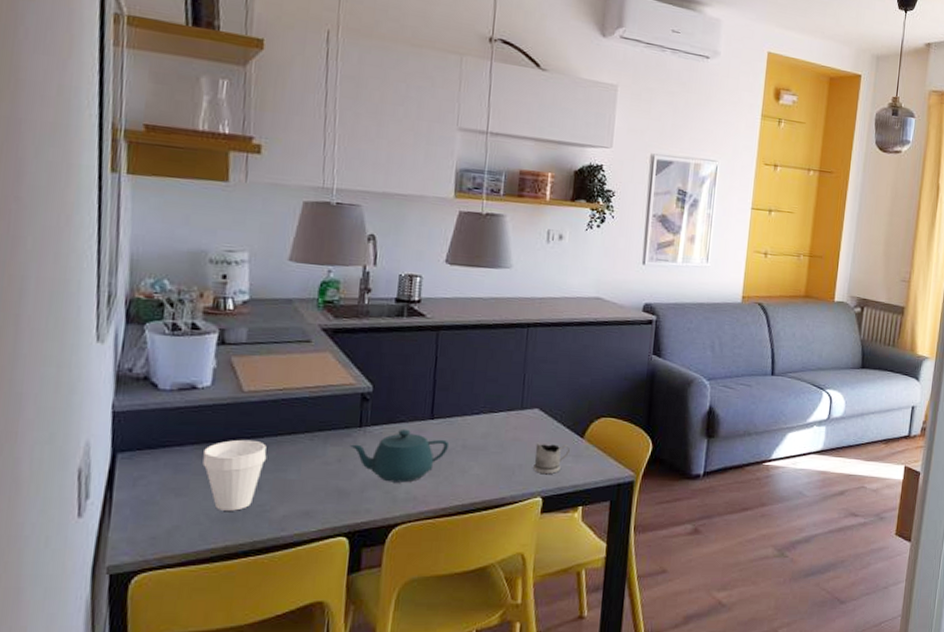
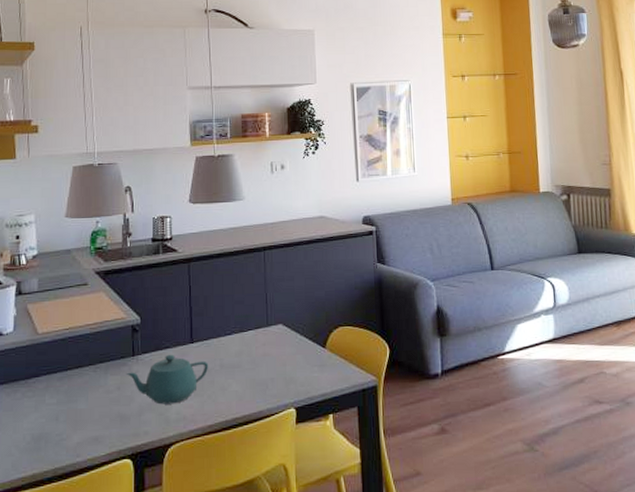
cup: present [202,439,267,511] -> none [11,375,61,442]
tea glass holder: present [533,442,570,474] -> none [284,356,314,385]

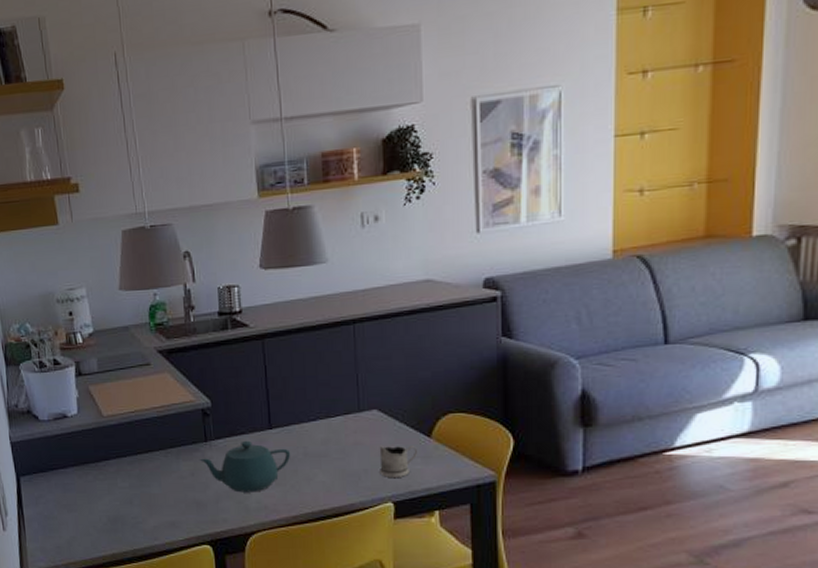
tea glass holder: none [284,356,314,385] -> present [379,445,417,477]

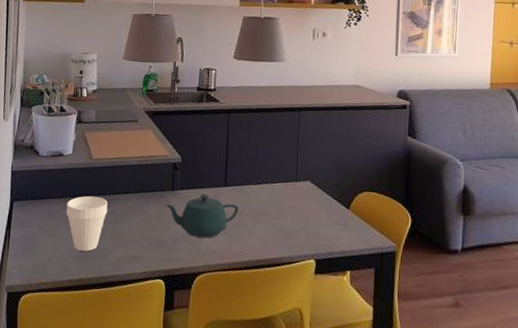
cup: none [82,459,132,523] -> present [66,196,108,252]
tea glass holder: present [379,445,417,477] -> none [307,211,338,239]

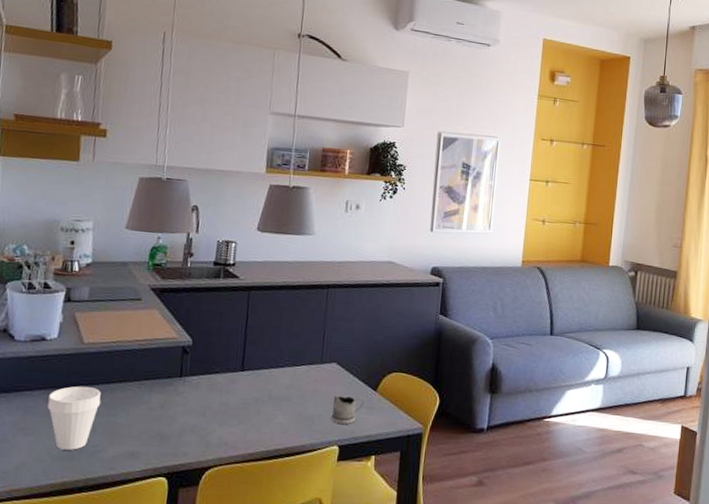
teapot: present [165,193,239,238] -> none [171,379,257,429]
tea glass holder: none [307,211,338,239] -> present [331,394,364,424]

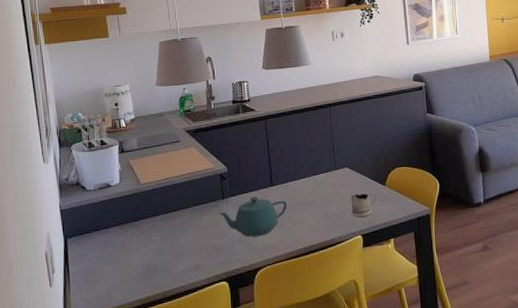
cup: present [47,386,101,450] -> none [122,218,164,272]
teapot: none [171,379,257,429] -> present [218,196,288,237]

